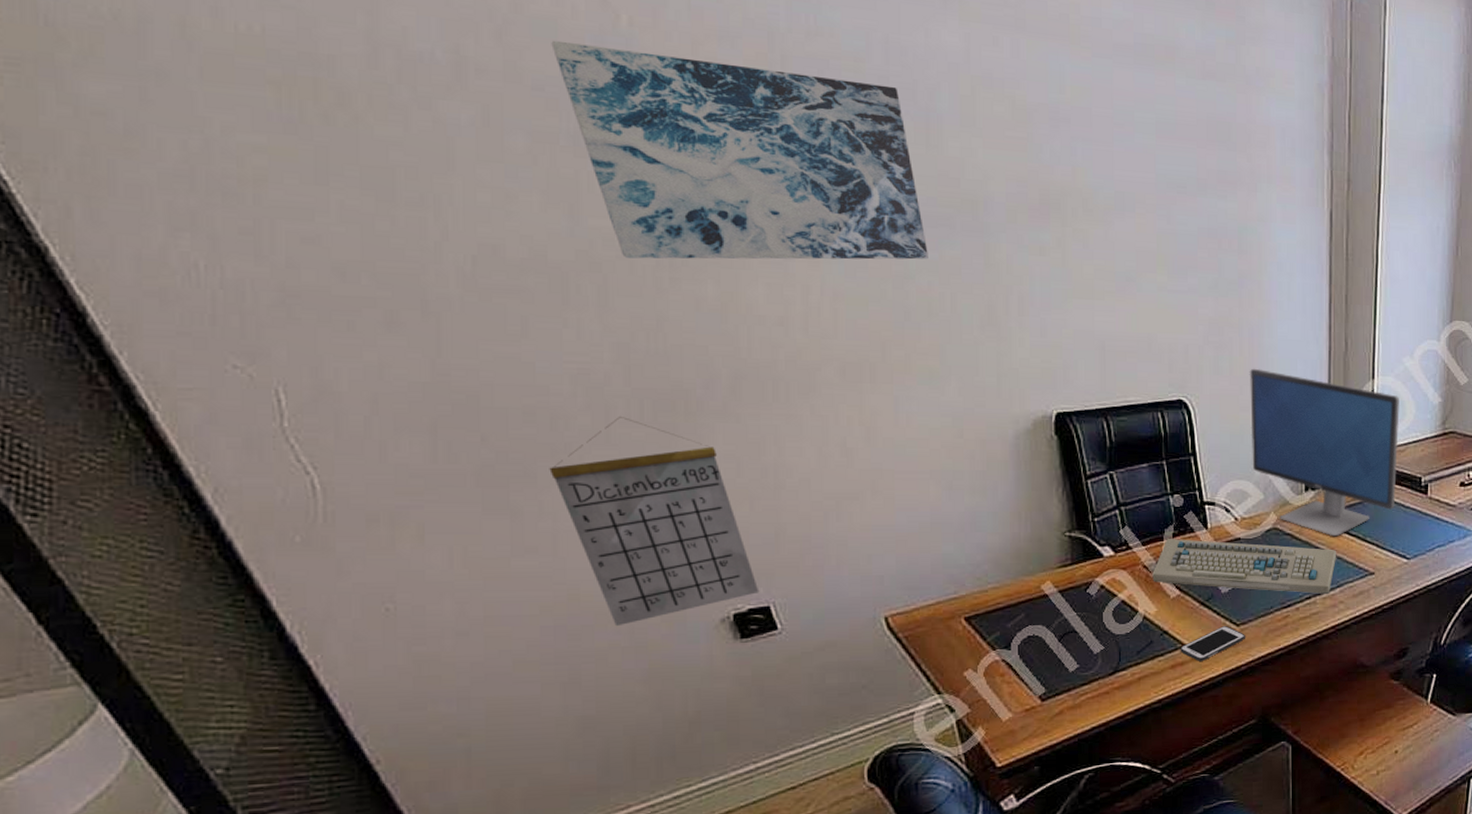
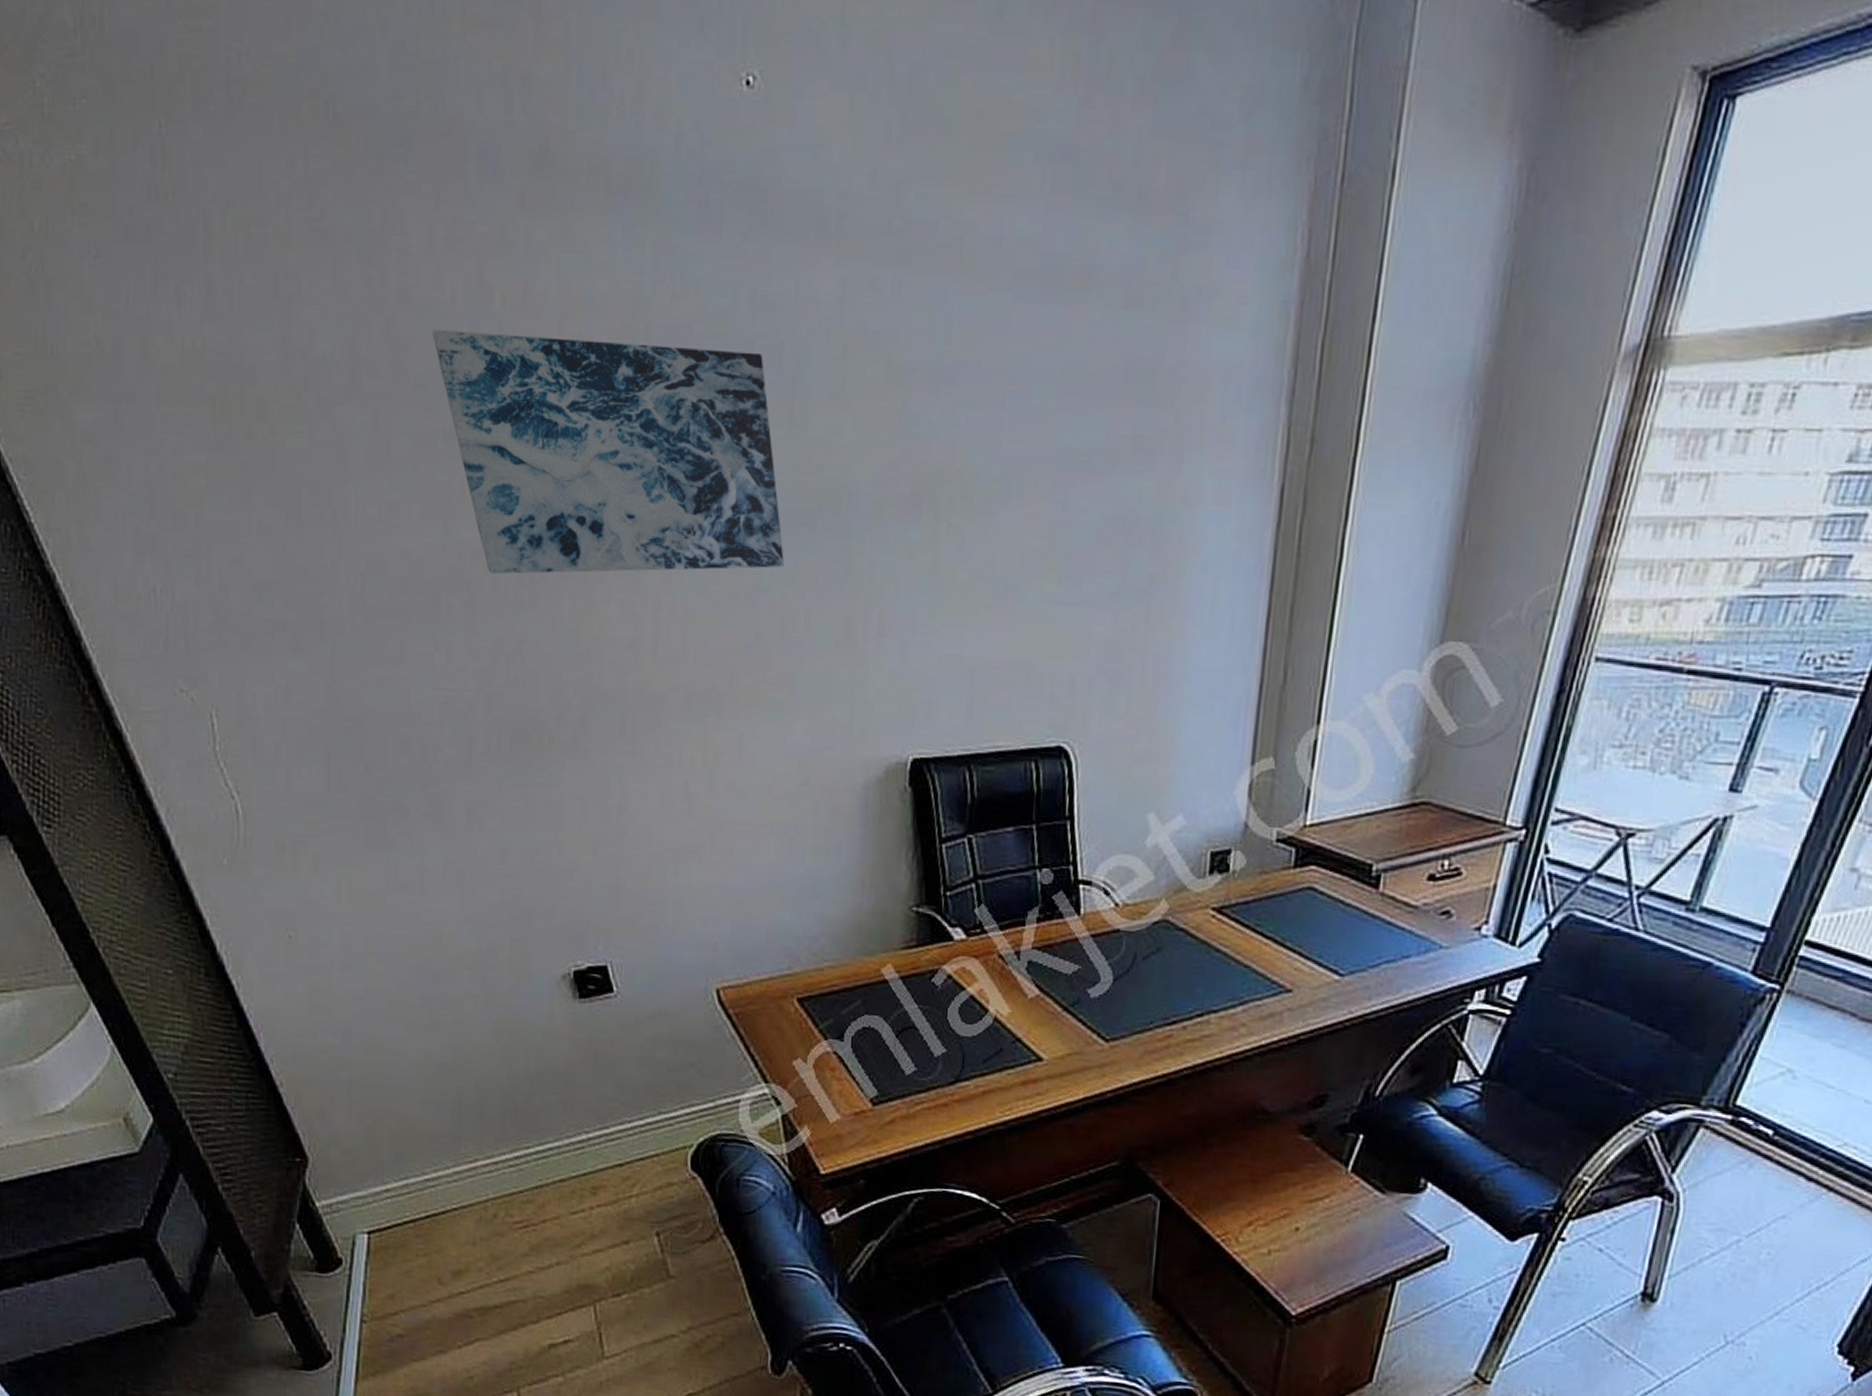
calendar: present [549,417,760,627] -> none [419,749,599,974]
keyboard: present [1152,539,1337,594] -> none [1008,924,1244,1012]
cell phone: present [1180,626,1245,661] -> none [1034,1040,1115,1081]
monitor: present [1249,368,1400,537] -> none [1143,706,1353,938]

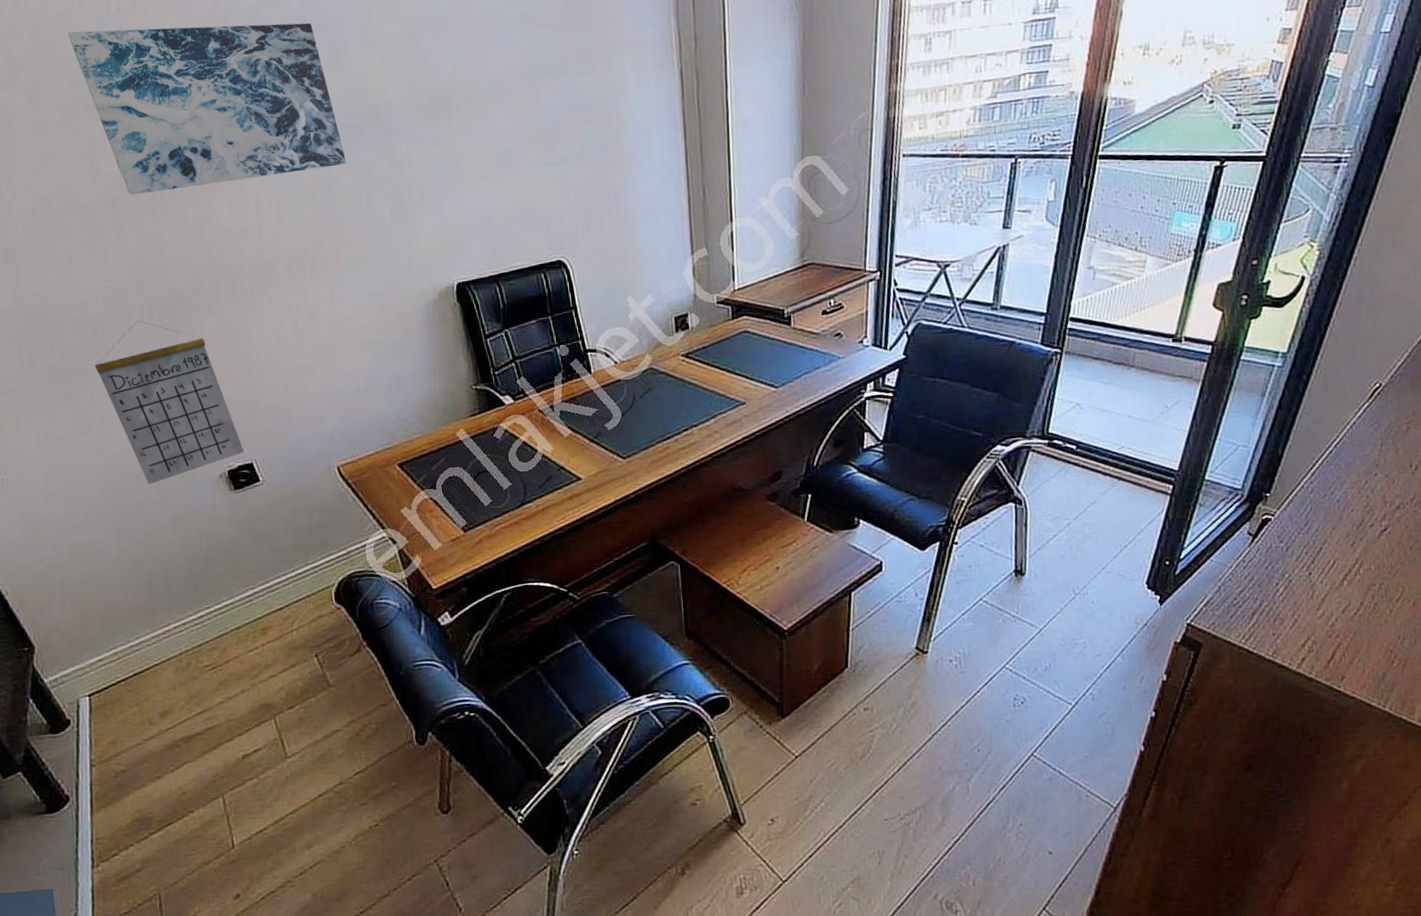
calendar: none [419,749,599,974] -> present [94,320,245,485]

